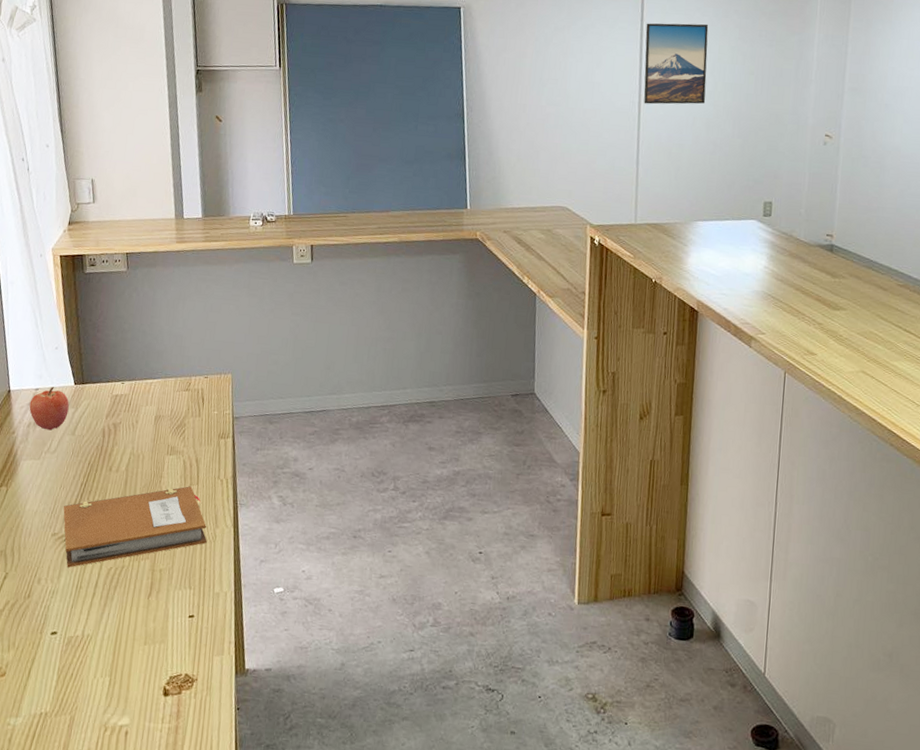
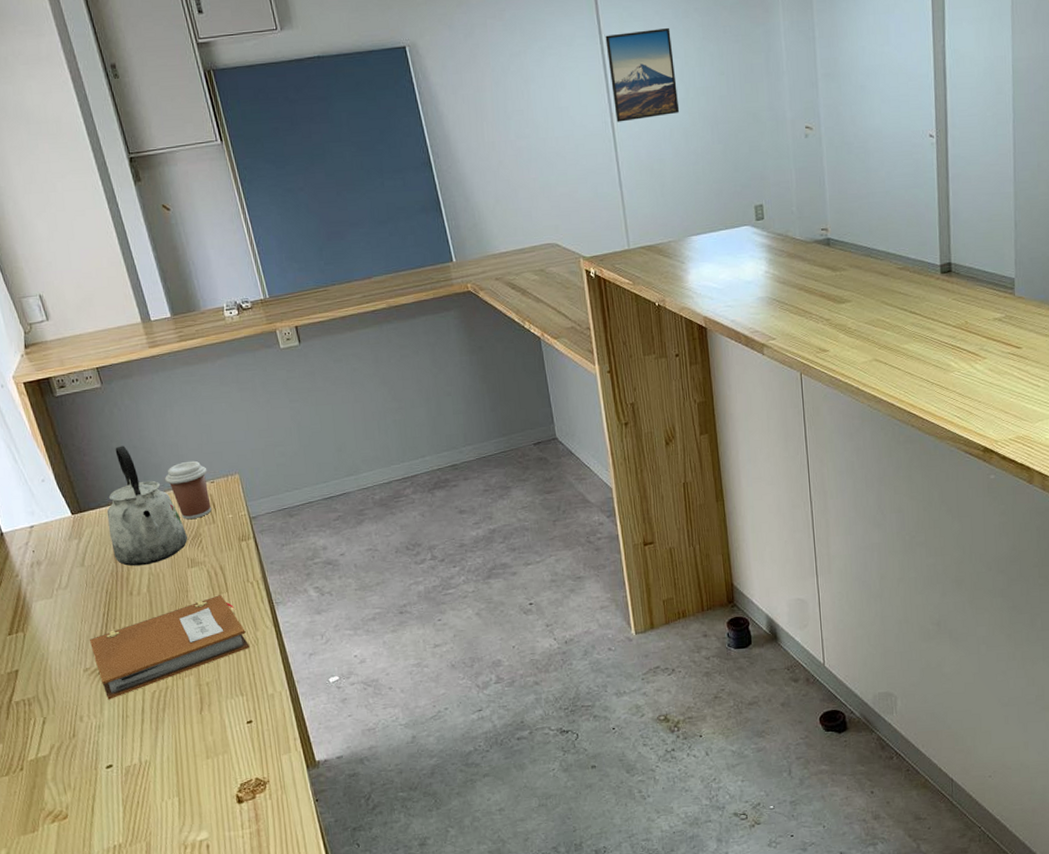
apple: present [29,386,69,431] -> none [27,521,72,567]
kettle: none [103,328,173,445] -> present [106,445,188,567]
coffee cup: none [164,353,204,409] -> present [165,460,212,519]

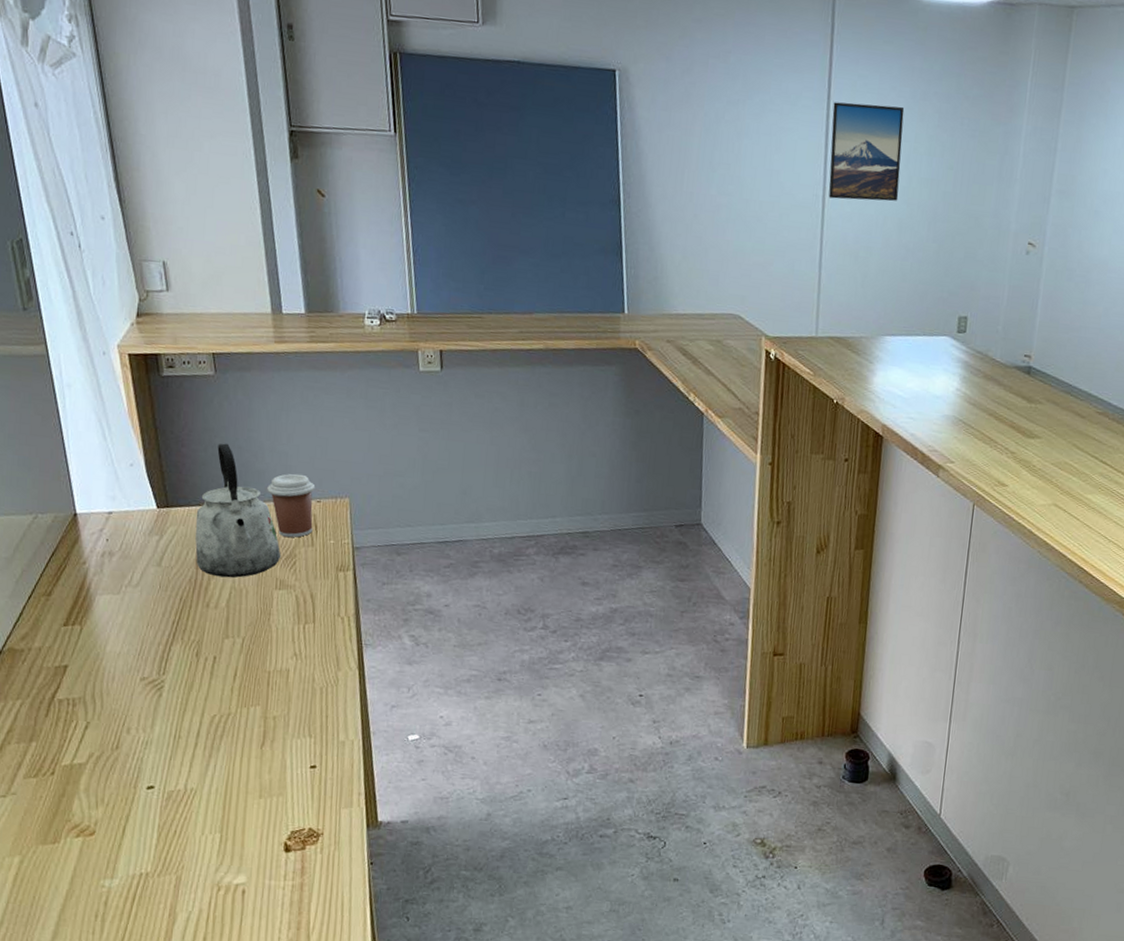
notebook: present [89,595,250,700] -> none [152,624,328,716]

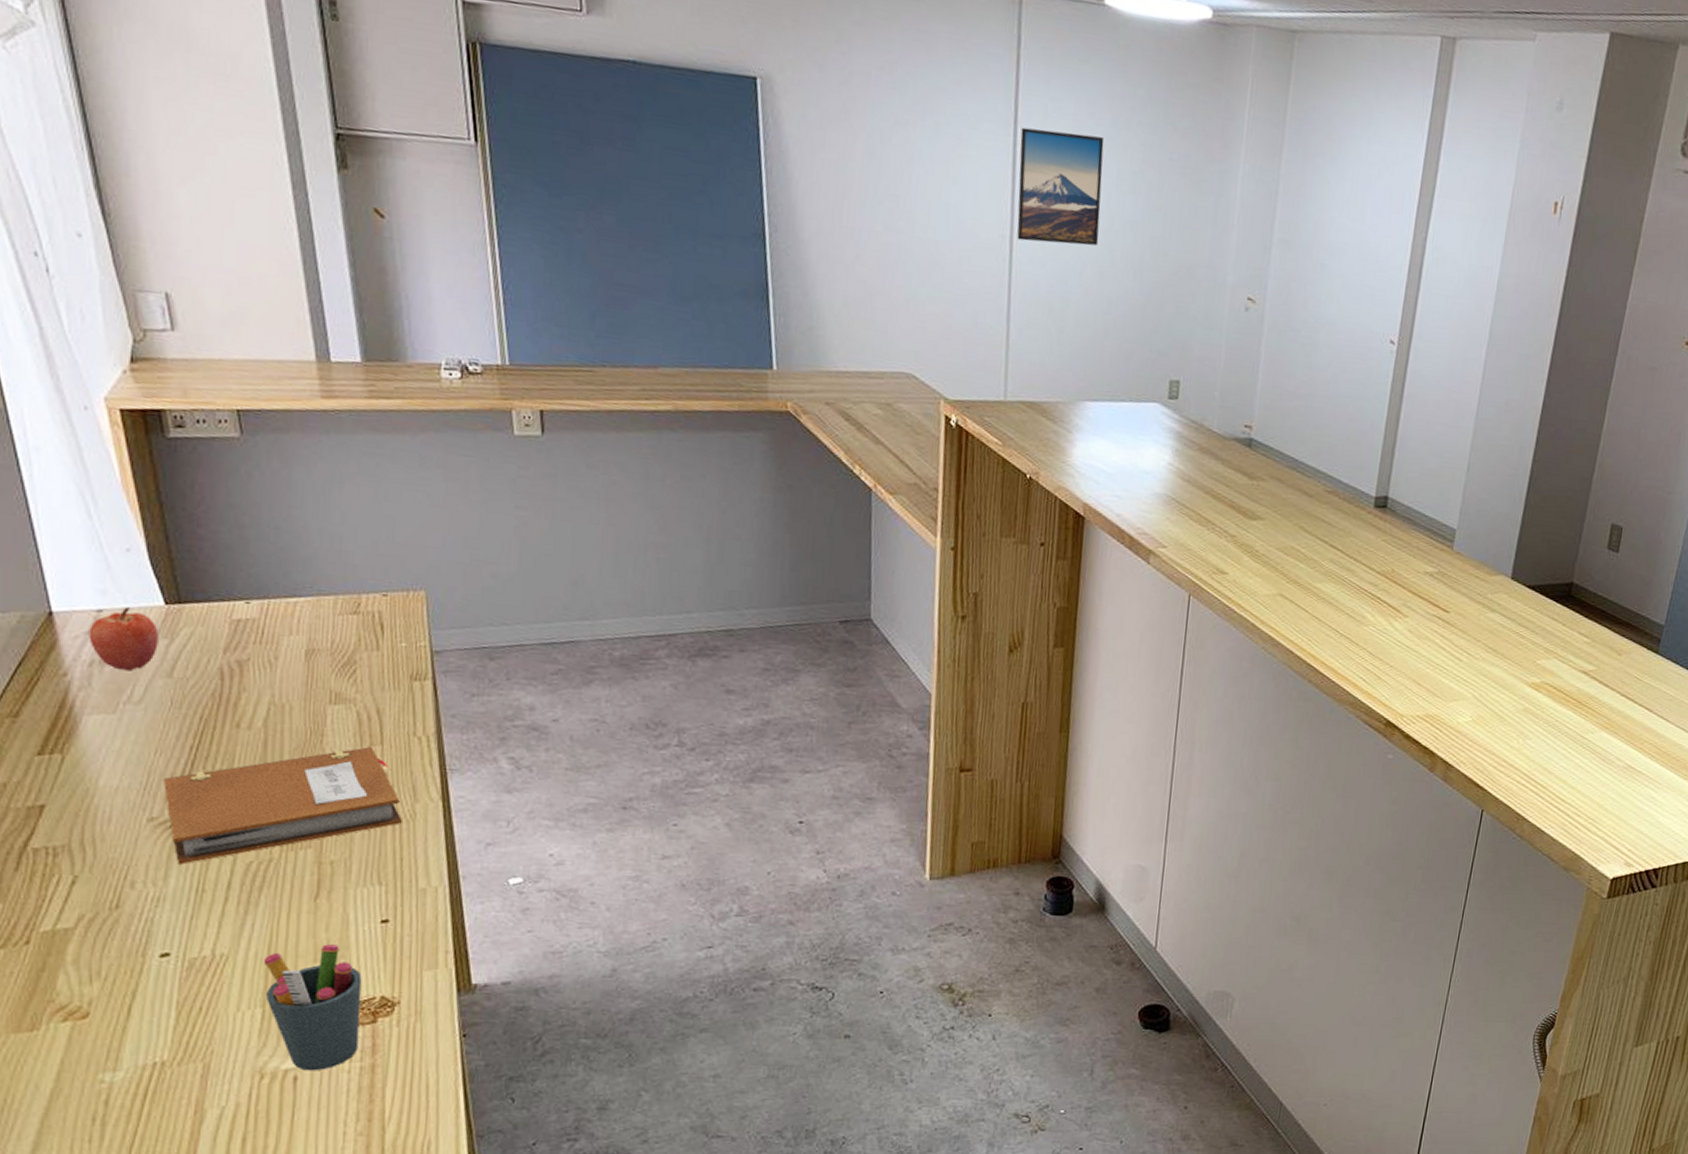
apple: none [102,510,152,561] -> present [89,607,159,671]
notebook: none [152,624,328,716] -> present [162,747,402,865]
kettle: present [195,443,281,578] -> none [218,522,336,691]
pen holder: none [222,784,295,887] -> present [263,944,362,1071]
coffee cup: present [267,473,316,537] -> none [315,560,380,640]

